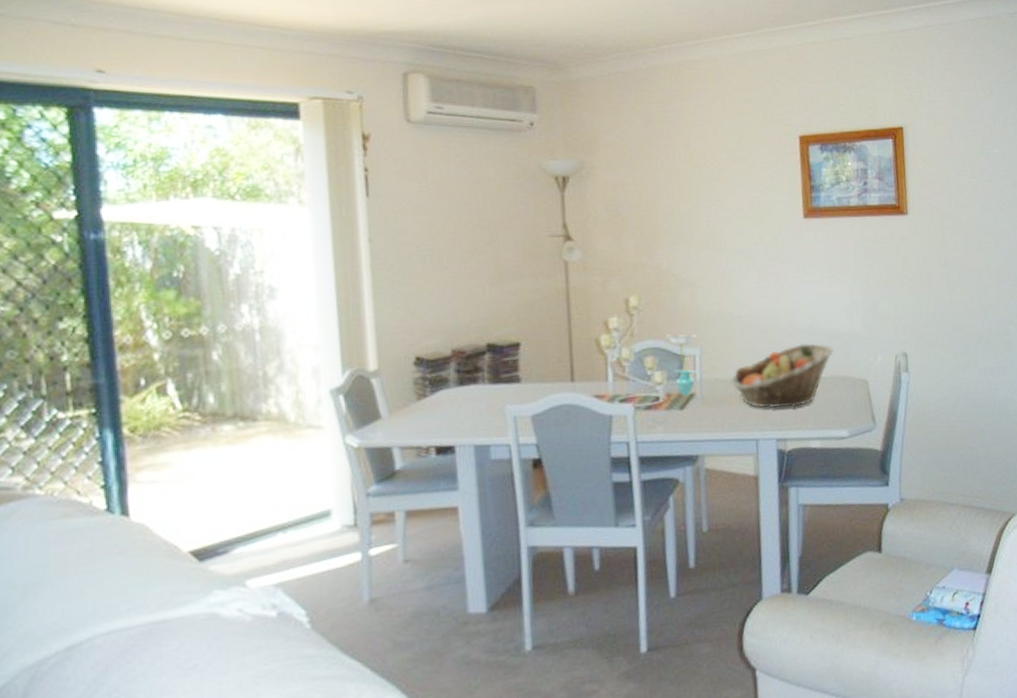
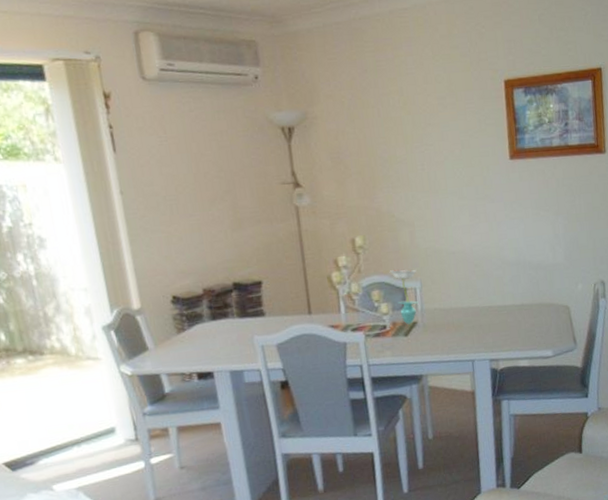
fruit basket: present [730,343,834,409] -> none [448,274,539,334]

